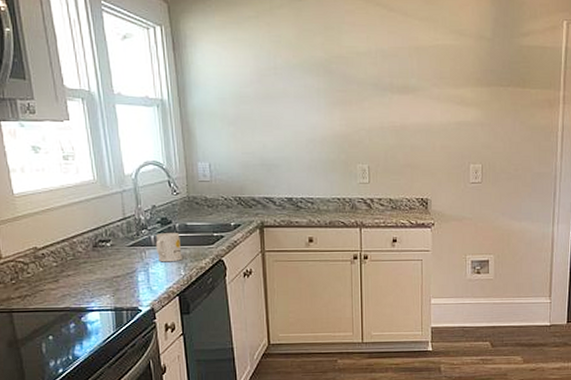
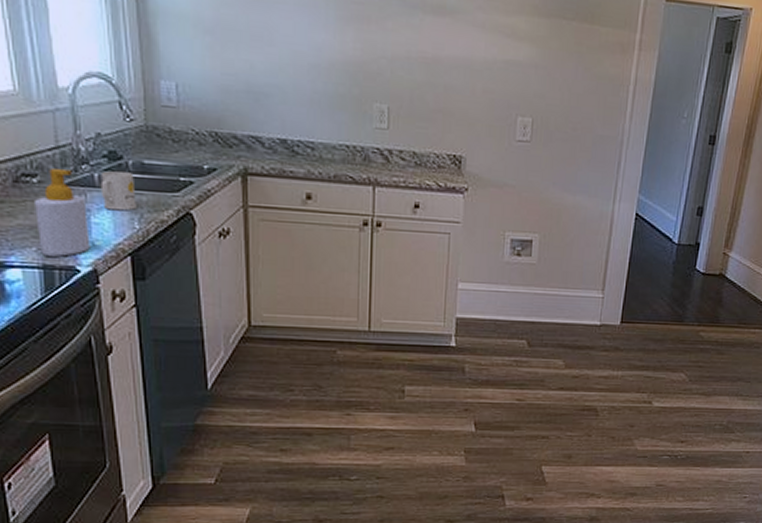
soap bottle: none [108,235,149,301] -> present [35,169,91,257]

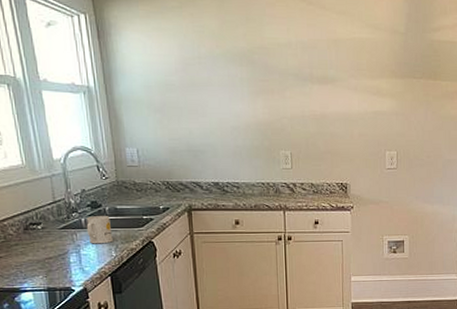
soap bottle: present [35,169,91,257] -> none [40,218,81,281]

